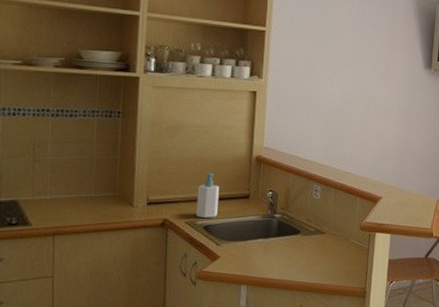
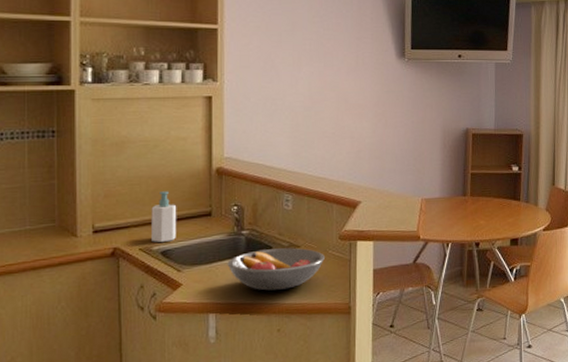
fruit bowl: none [260,233,346,270] -> present [227,247,325,291]

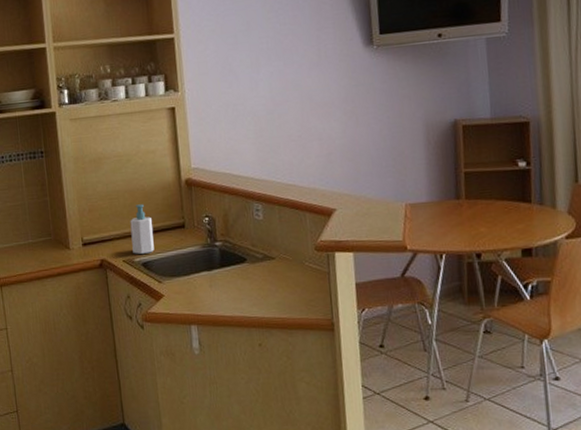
fruit bowl: present [227,247,325,291] -> none [204,259,301,304]

